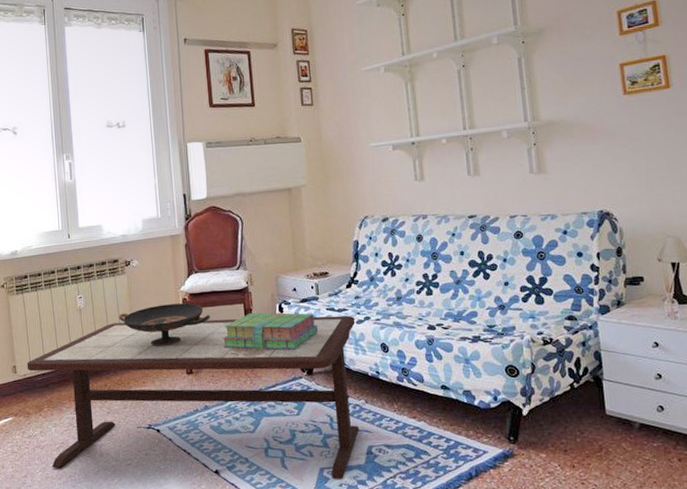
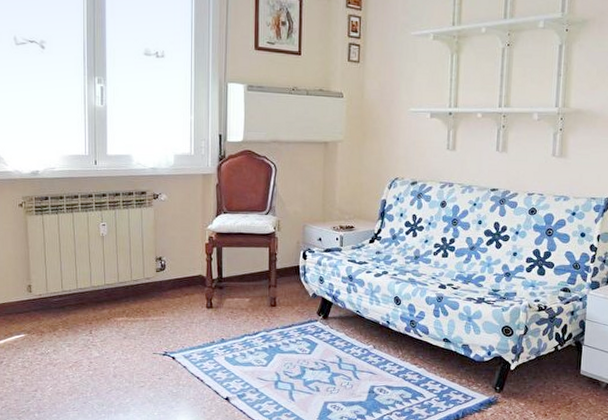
coffee table: present [27,315,360,480] -> none [43,253,374,413]
decorative bowl: present [118,303,210,347] -> none [142,240,235,280]
stack of books: present [222,312,319,350] -> none [245,256,338,295]

